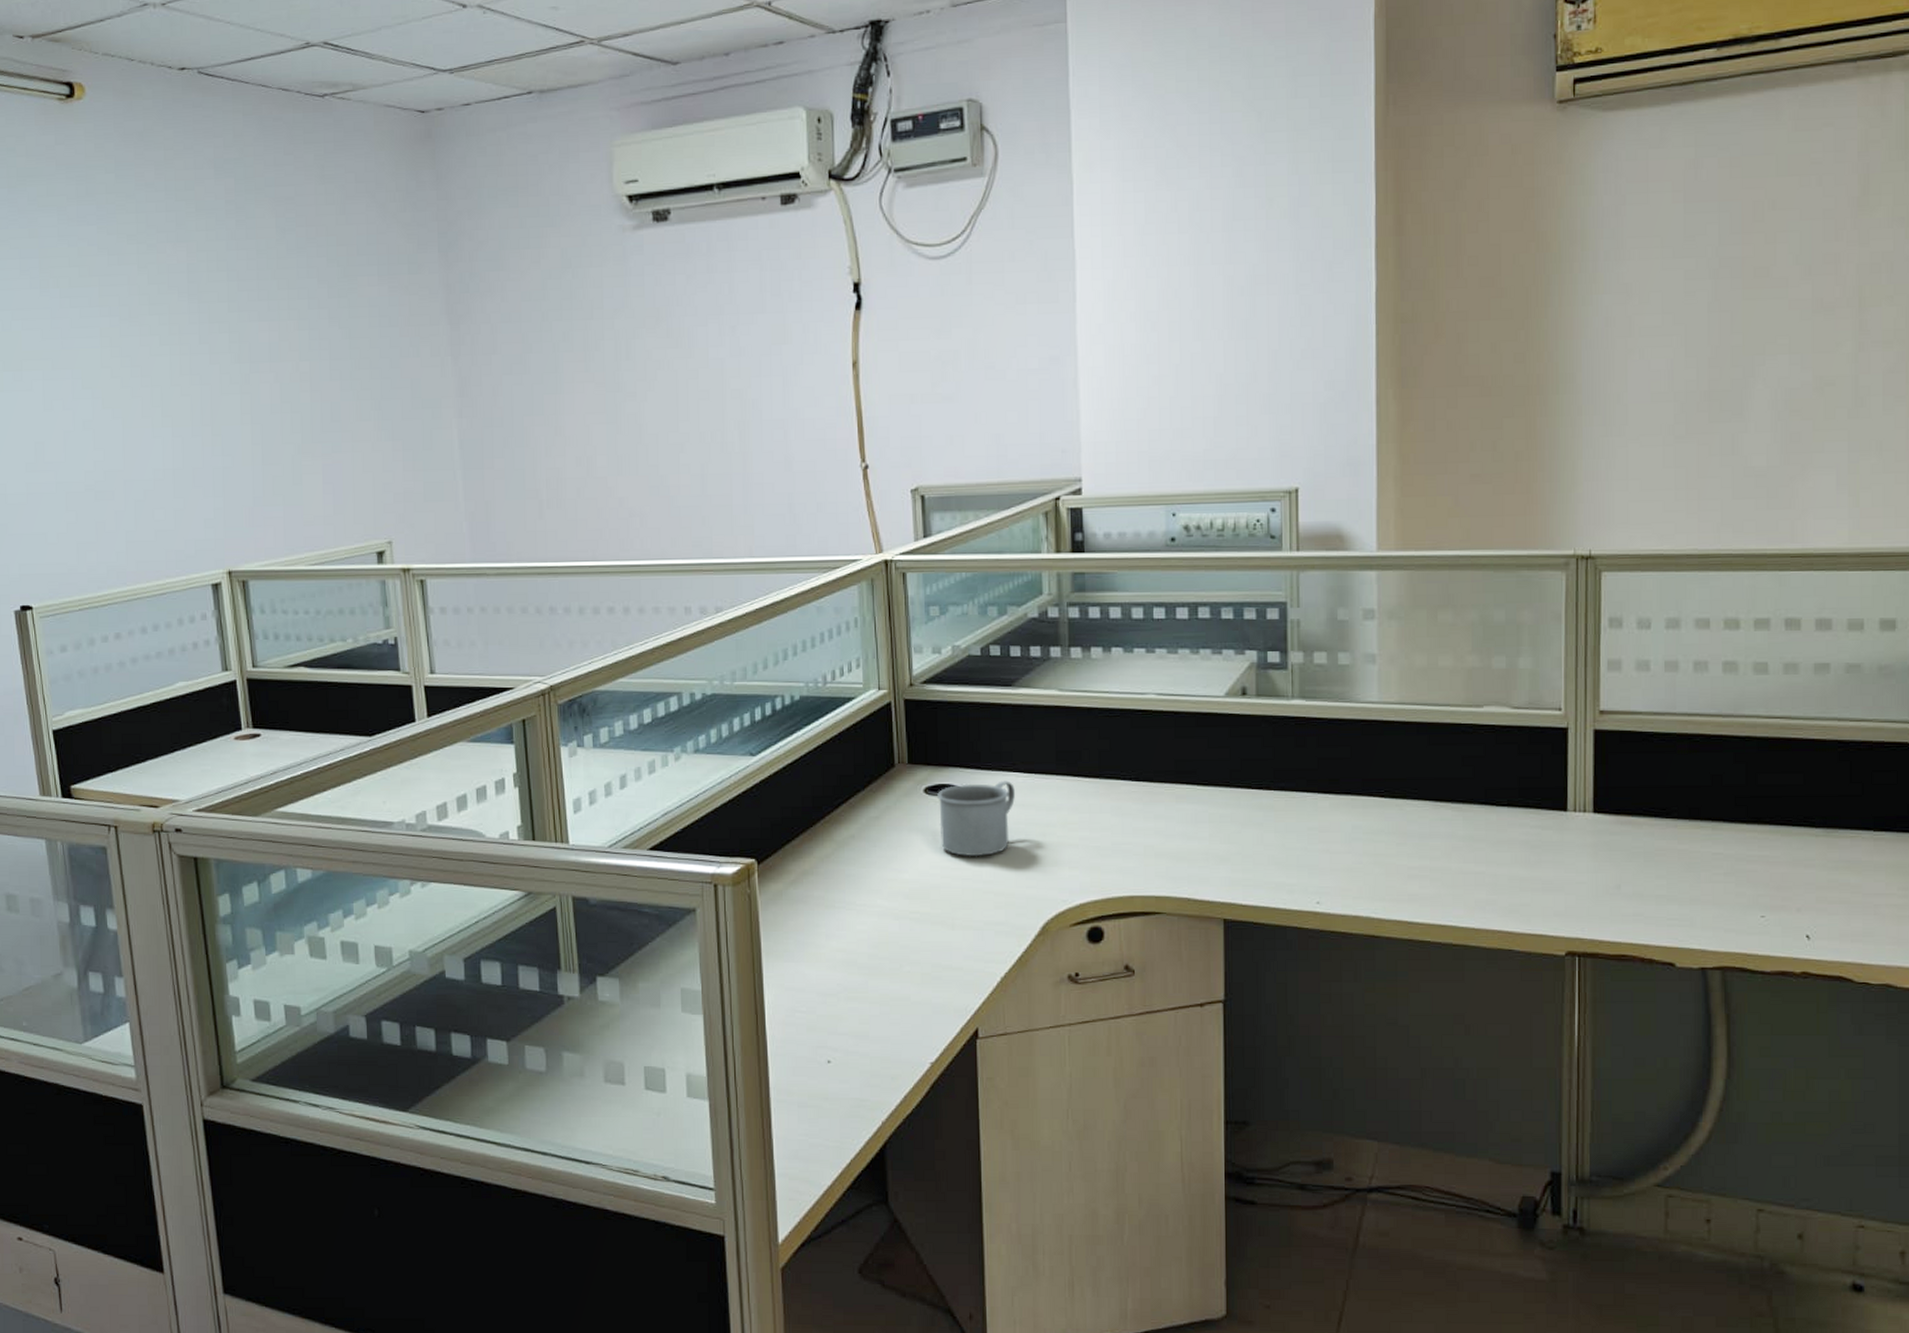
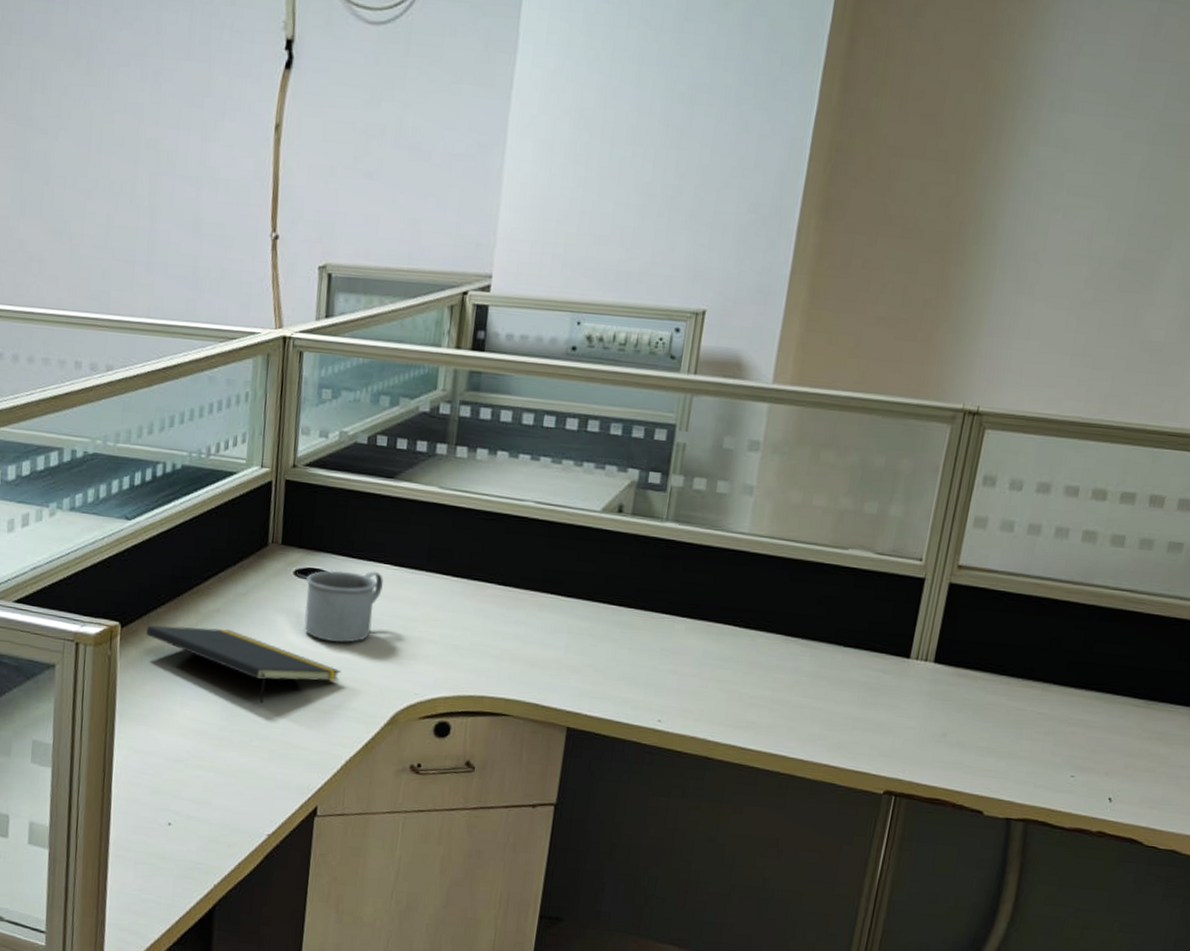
notepad: none [783,854,984,927] -> present [146,625,341,704]

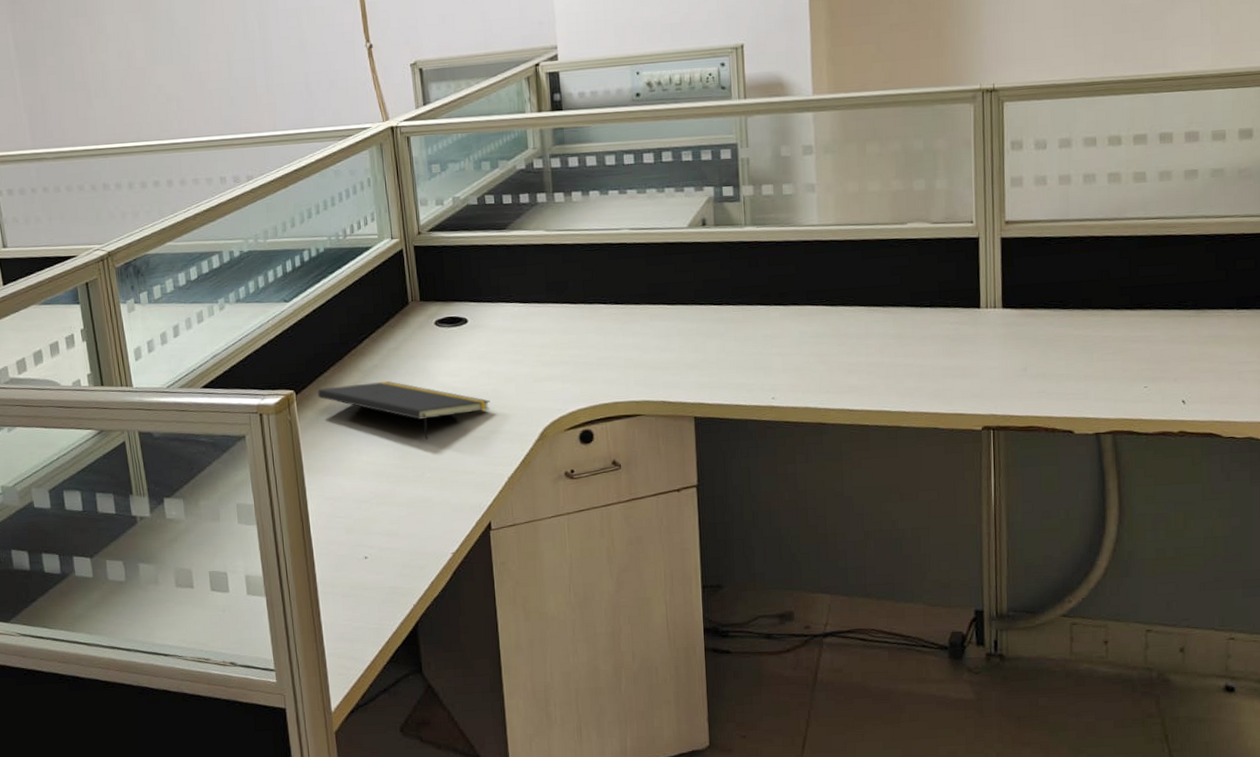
mug: present [304,570,384,643] -> none [446,310,513,377]

